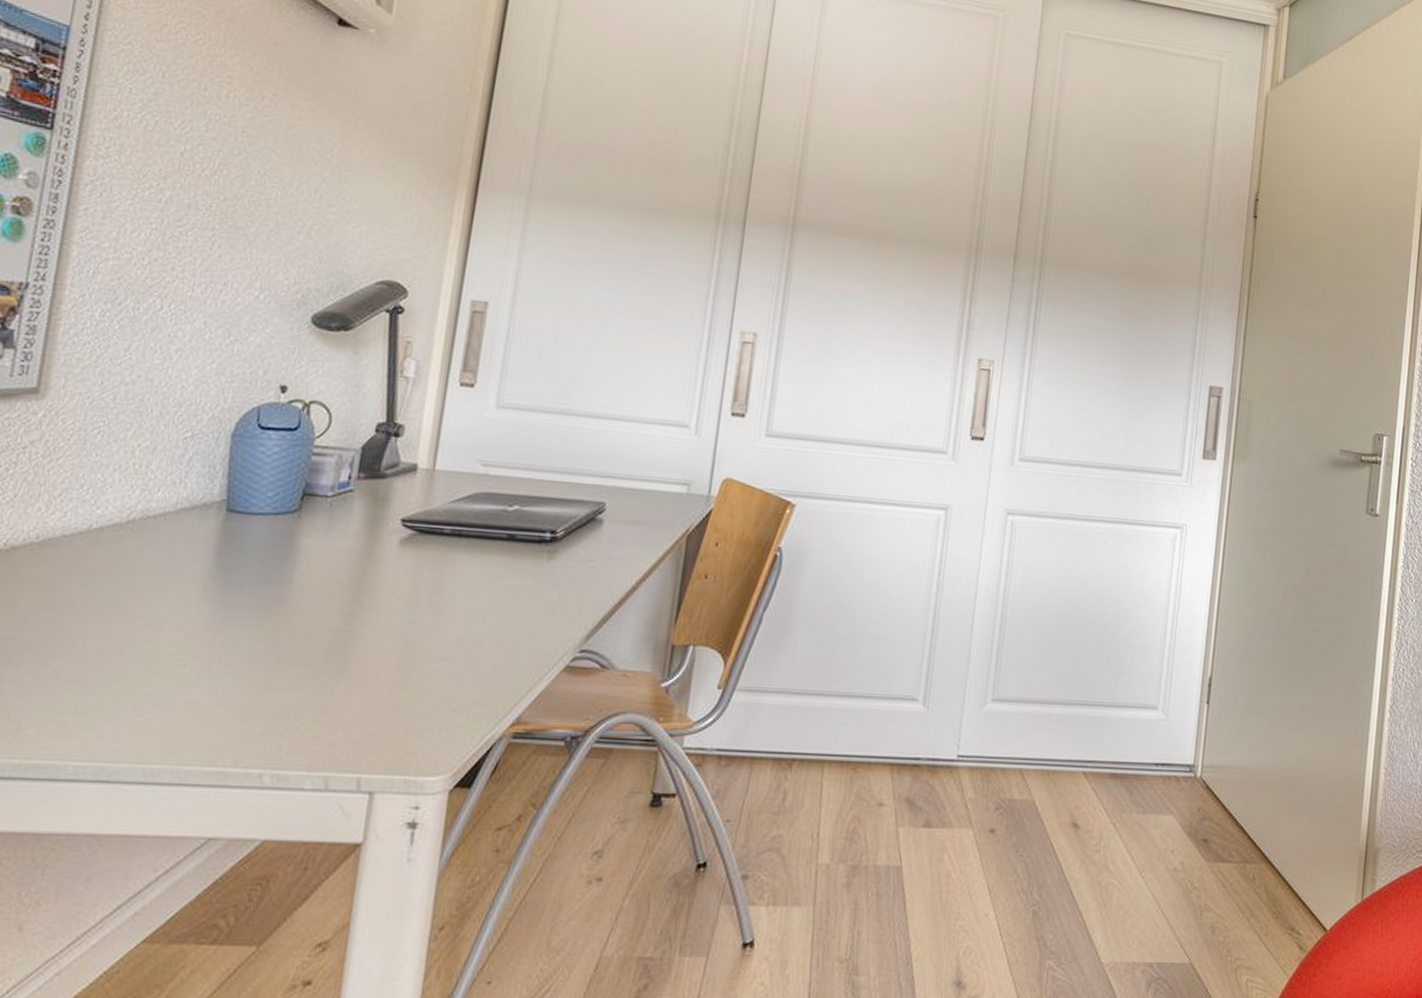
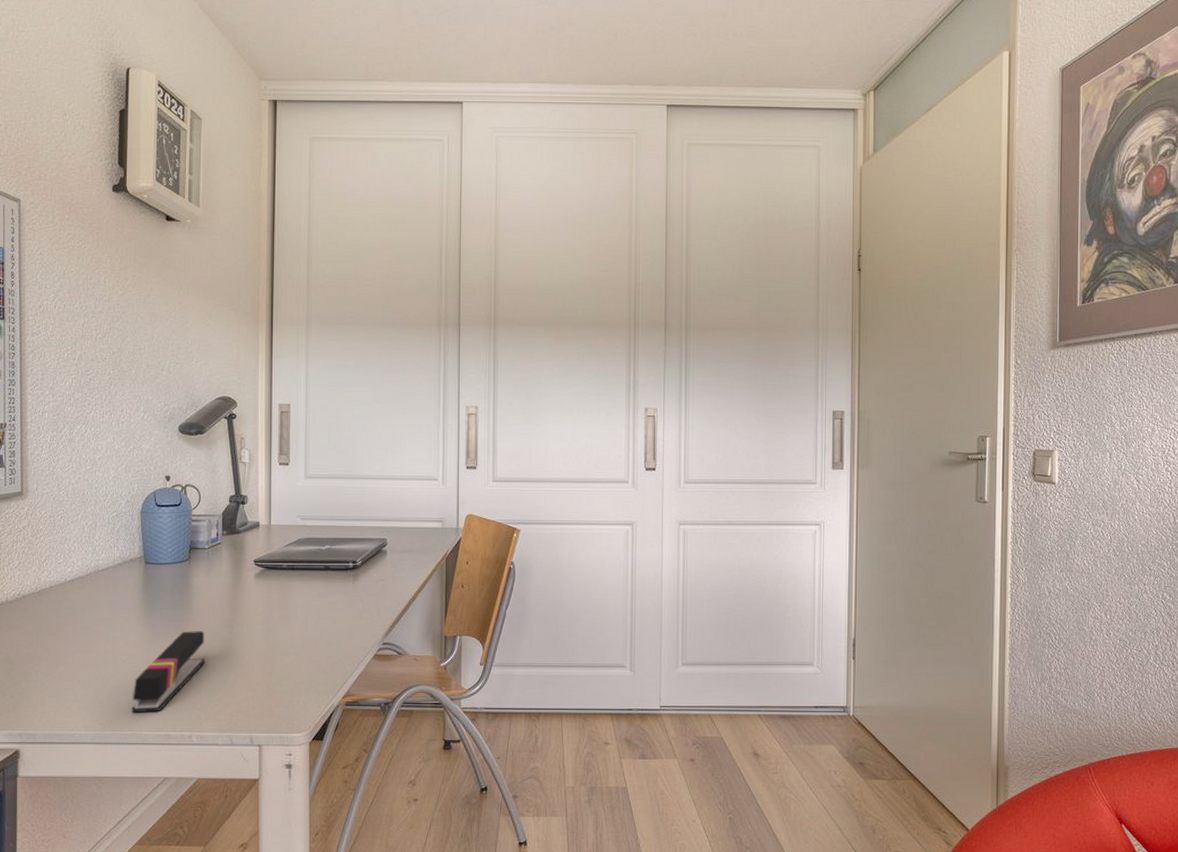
stapler: none [169,616,308,737] -> present [132,631,205,713]

